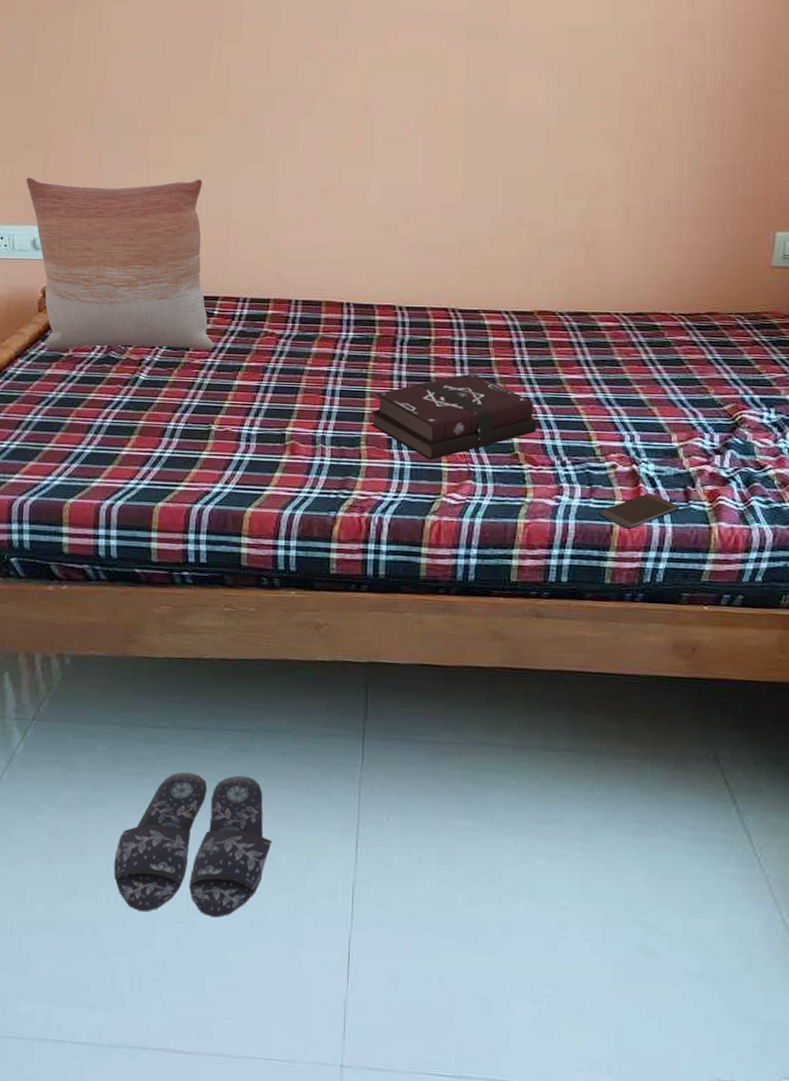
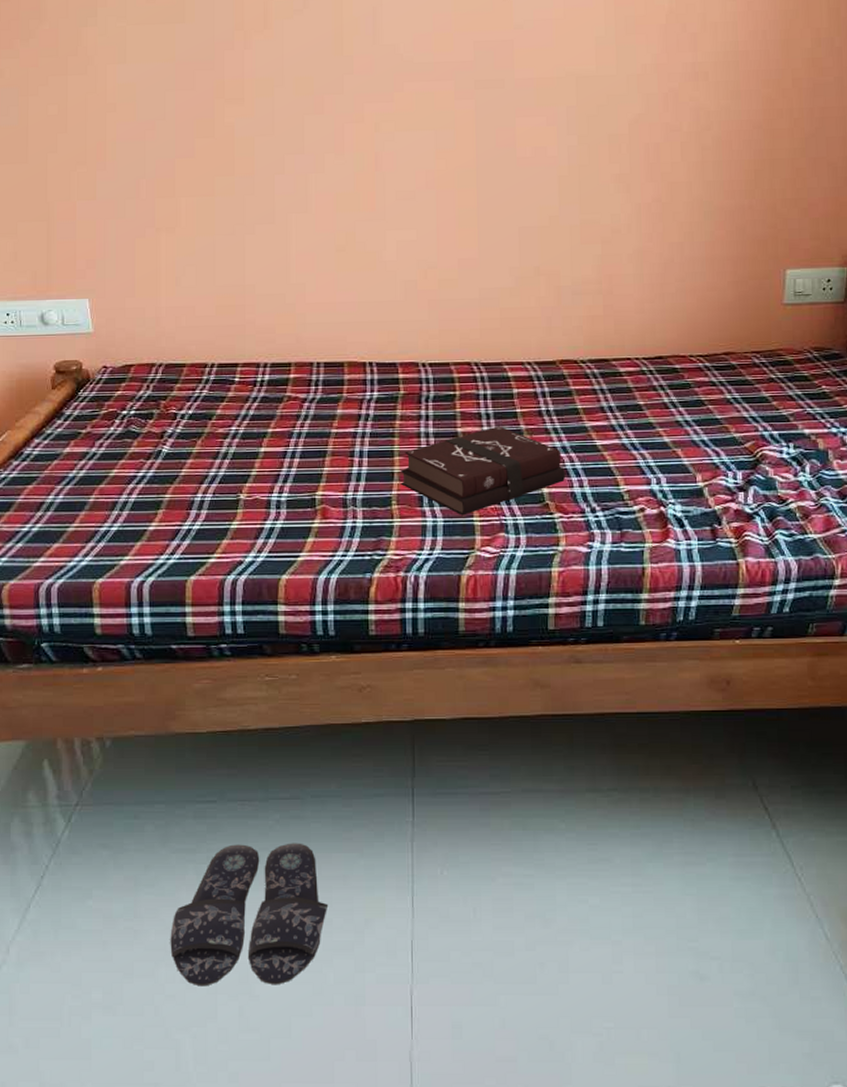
pillow: present [26,177,214,350] -> none [29,243,237,428]
smartphone: present [599,493,679,530] -> none [630,534,707,571]

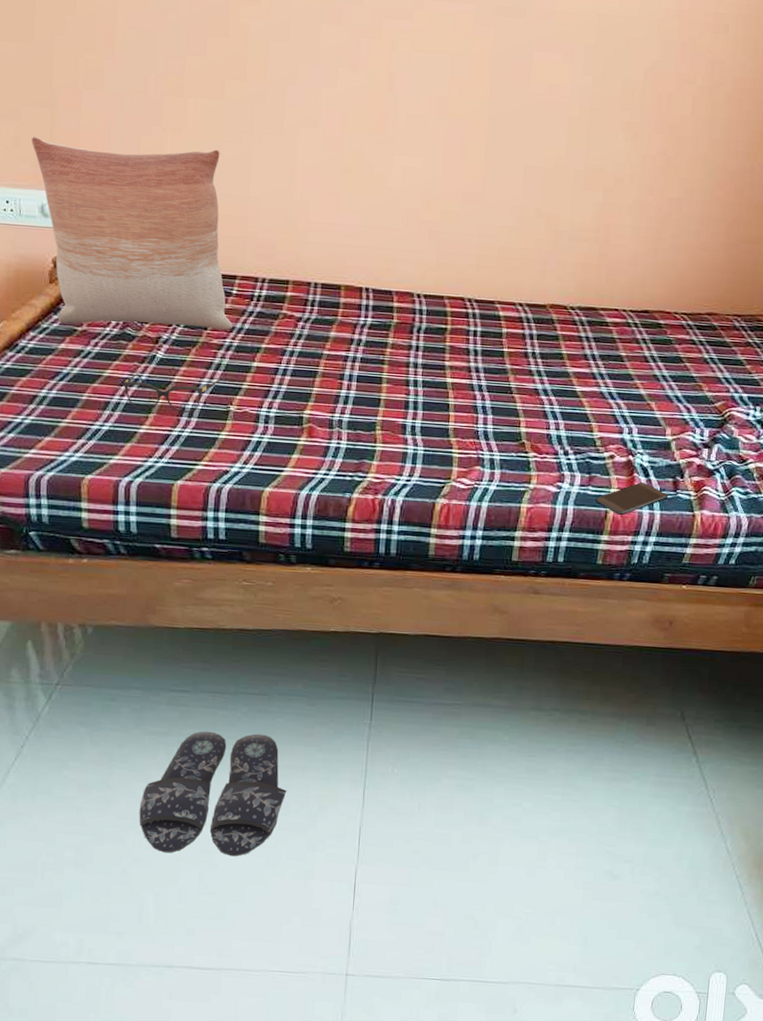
pillow: none [29,243,237,428] -> present [32,137,233,330]
spectacles: none [130,469,229,506] -> present [123,373,220,413]
hardback book: present [400,426,566,516] -> none [386,363,545,447]
smartphone: none [630,534,707,571] -> present [595,482,668,516]

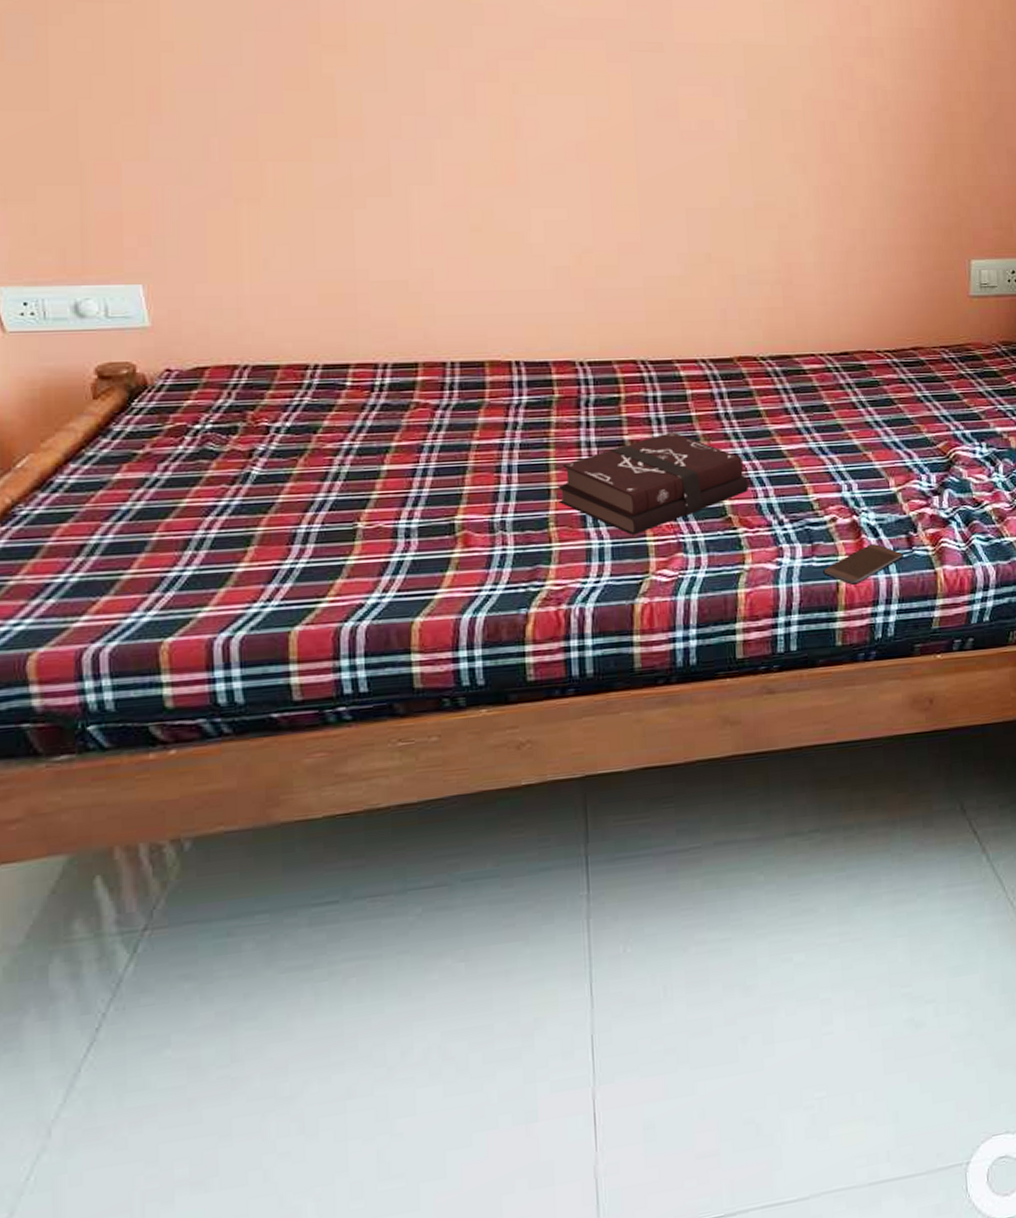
pillow: present [32,137,233,330] -> none [55,218,350,448]
spectacles: present [123,373,220,413] -> none [208,492,342,543]
slippers: present [139,731,287,857] -> none [281,938,488,1135]
hardback book: none [386,363,545,447] -> present [557,432,750,536]

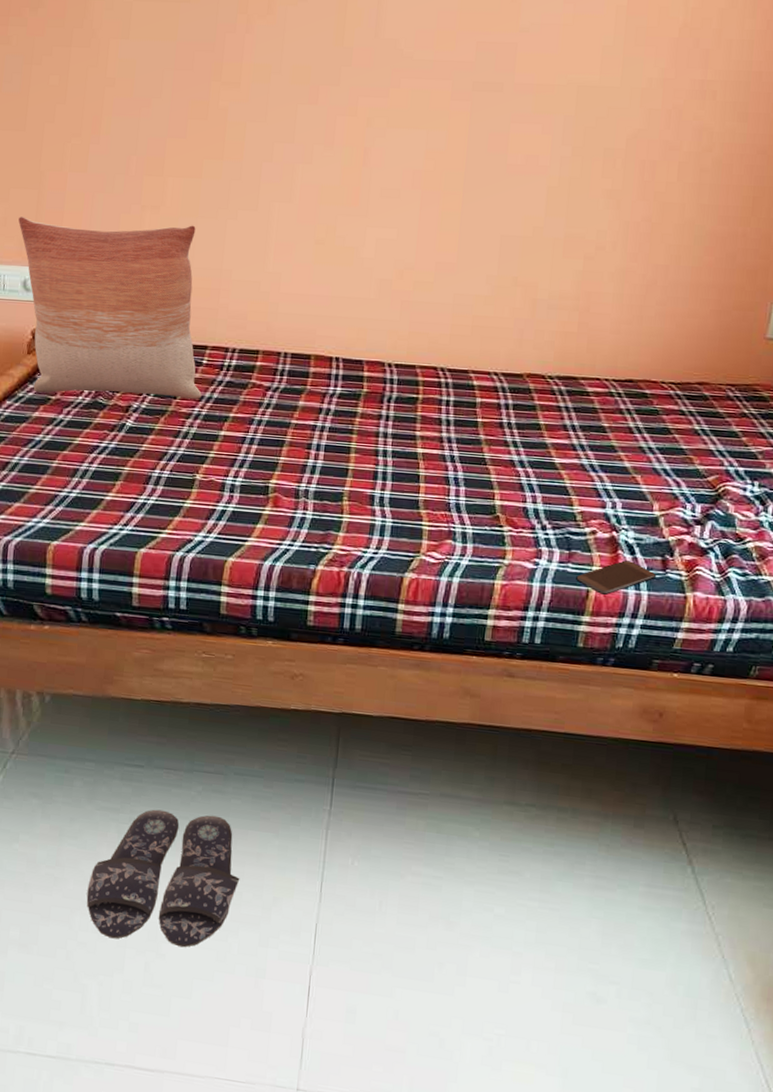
pillow: none [55,218,350,448] -> present [18,217,202,399]
slippers: none [281,938,488,1135] -> present [86,809,240,948]
hardback book: present [557,432,750,536] -> none [354,433,521,519]

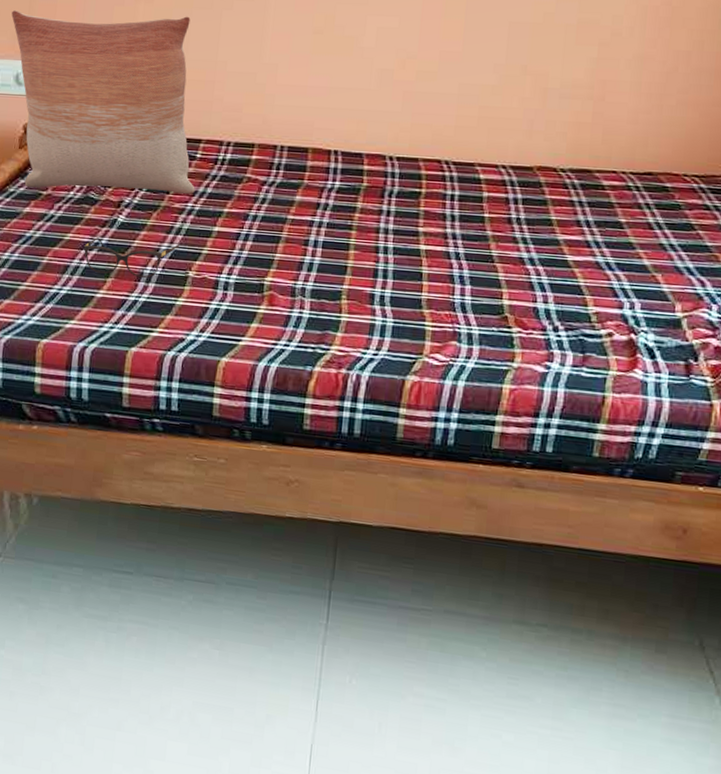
slippers: present [86,809,240,948] -> none [73,618,232,764]
spectacles: none [92,441,188,481] -> present [83,237,180,278]
smartphone: present [576,560,656,596] -> none [591,365,679,402]

